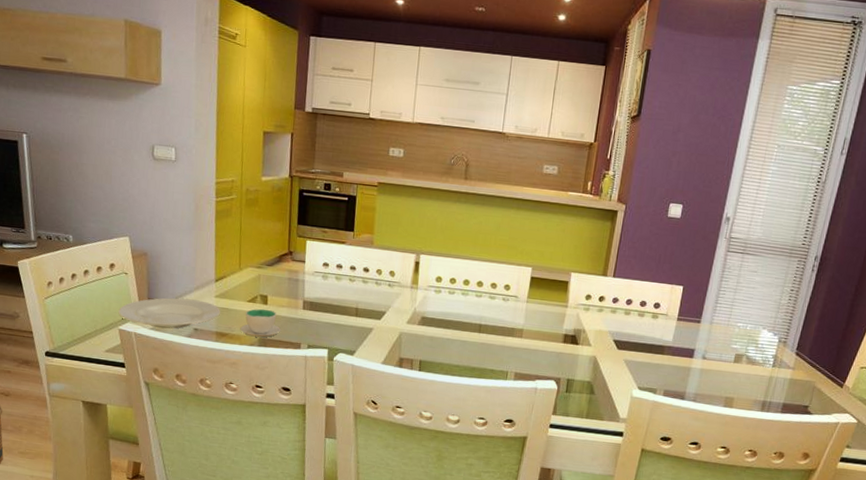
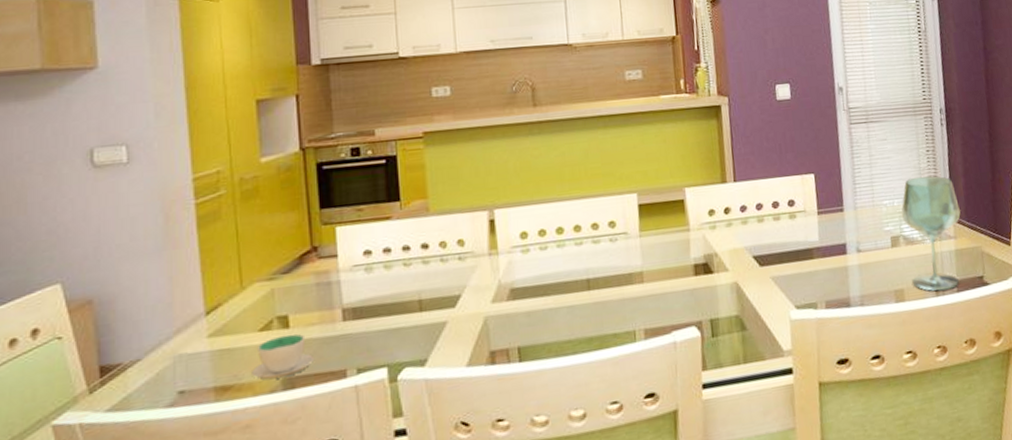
plate: present [118,297,220,329] -> none [49,347,218,409]
wine glass: none [743,310,807,409] -> present [901,176,961,291]

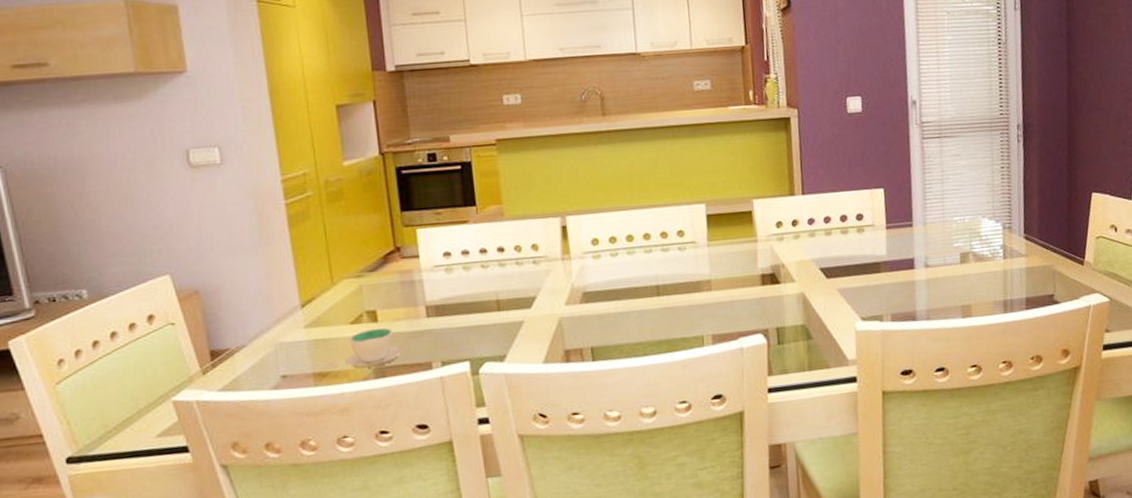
wine glass: present [901,176,961,291] -> none [971,193,1034,308]

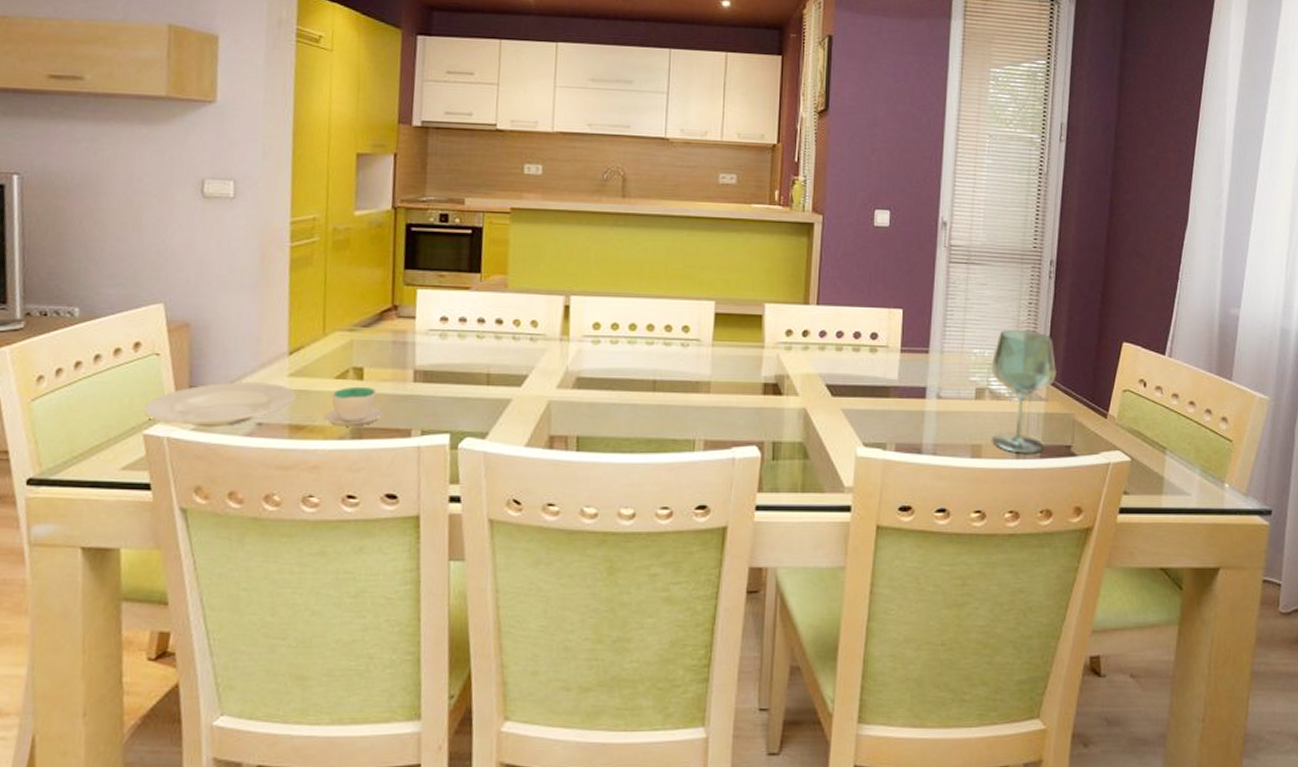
plate: none [168,336,315,388] -> present [143,382,296,428]
wine glass: none [971,193,1034,308] -> present [991,330,1058,454]

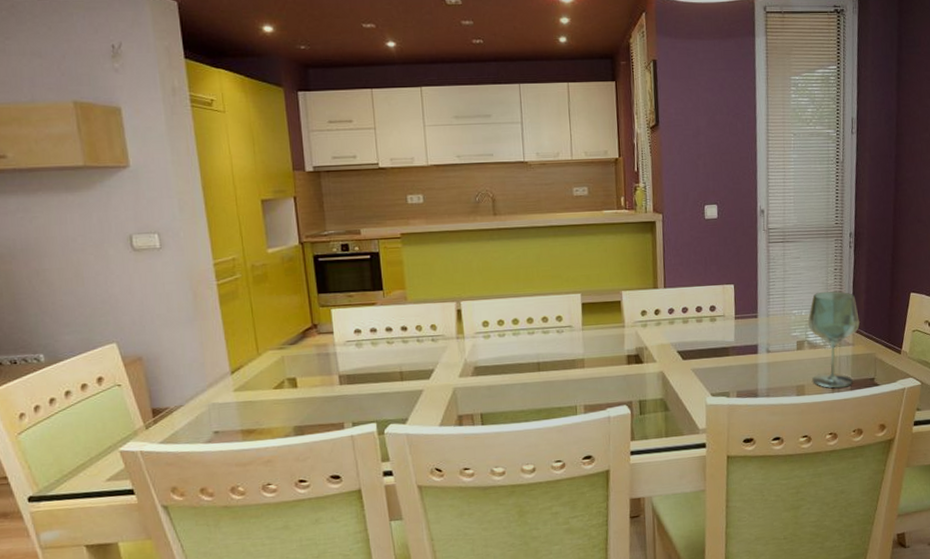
plate: present [143,382,296,428] -> none [115,398,243,440]
cup: present [324,386,384,427] -> none [270,392,319,427]

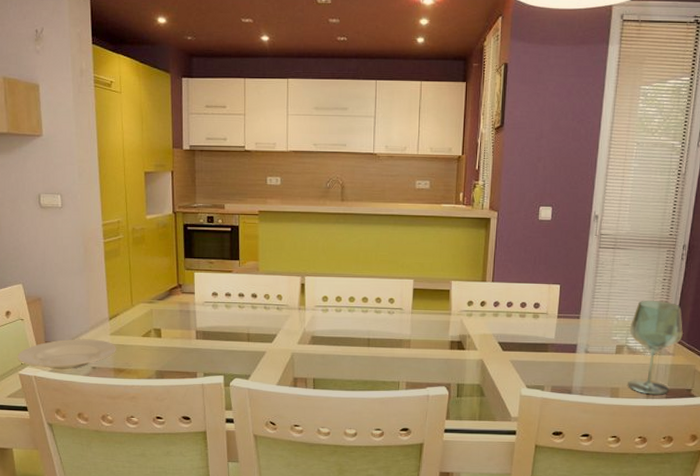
plate: none [115,398,243,440] -> present [17,339,116,370]

